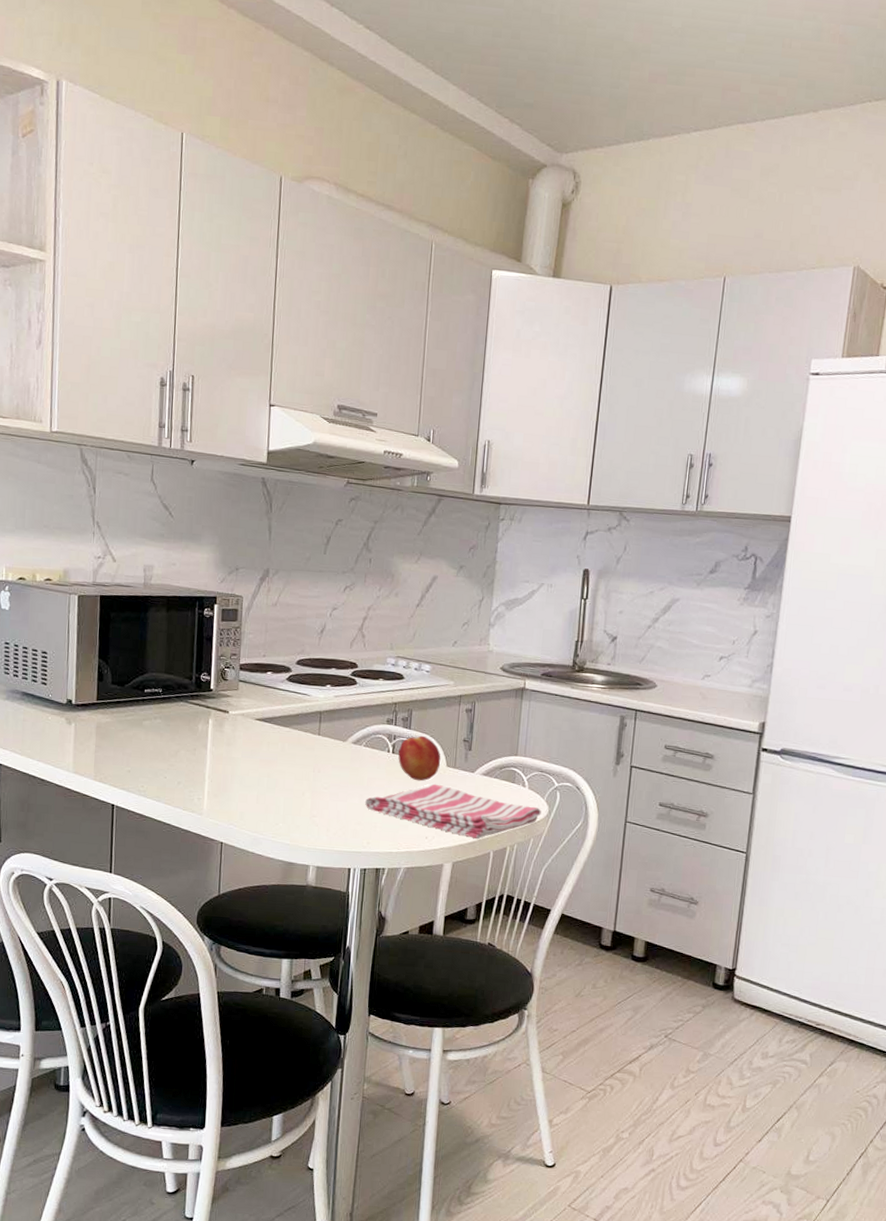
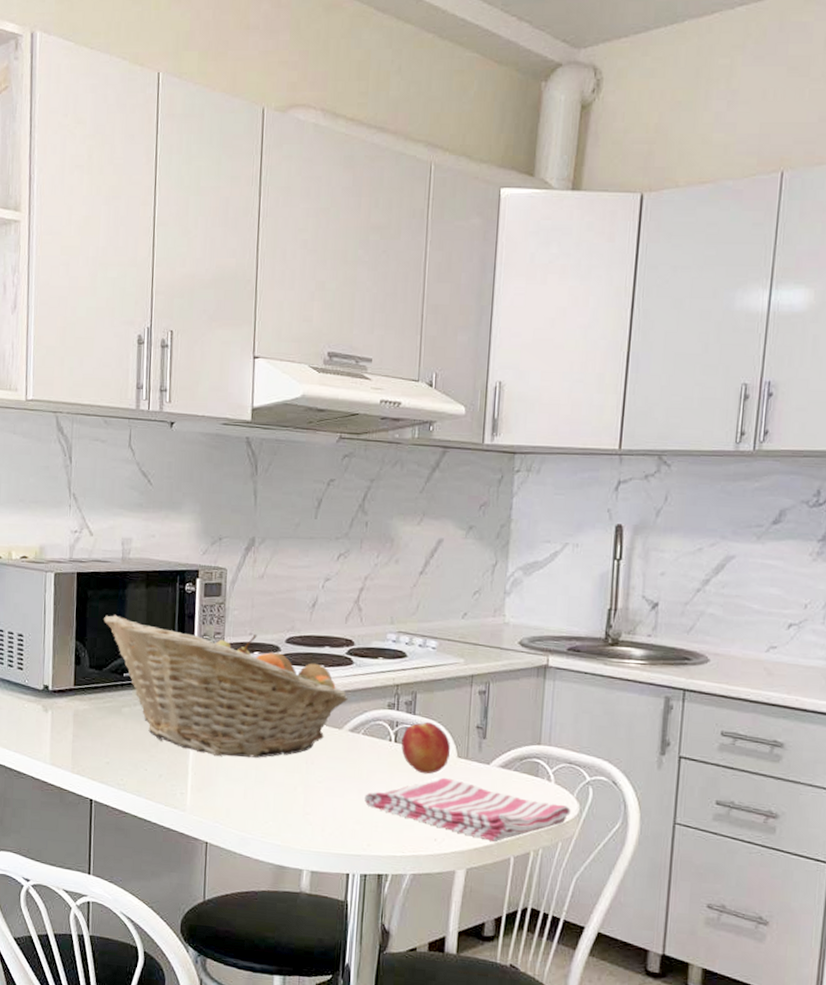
fruit basket: none [126,635,352,767] -> present [104,614,348,758]

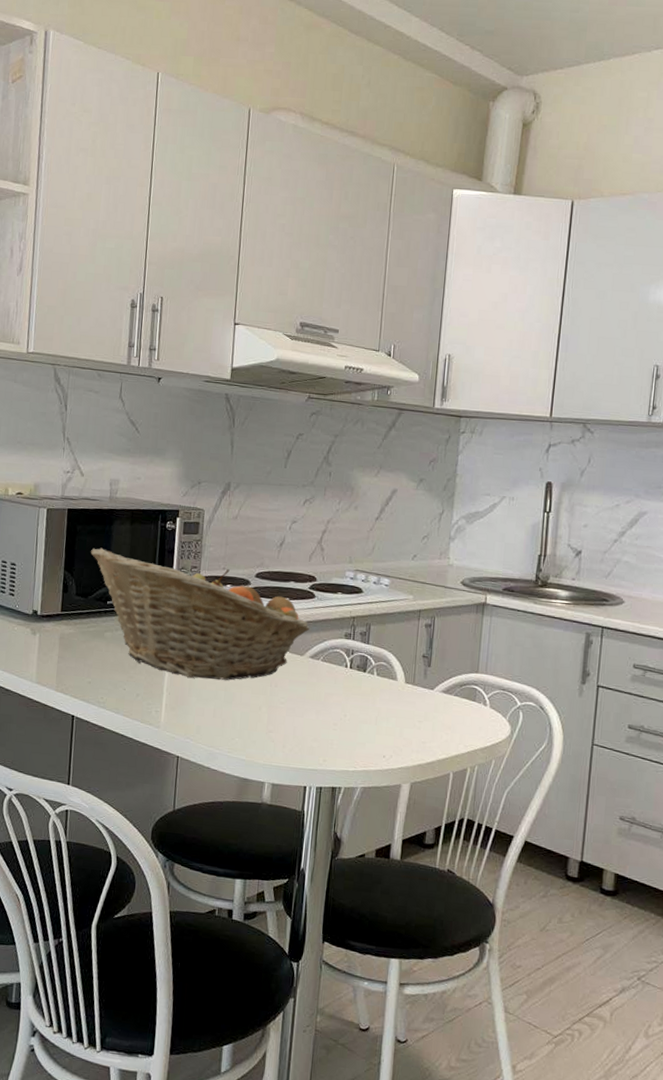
dish towel: present [364,777,571,843] -> none [322,700,504,760]
peach: present [401,721,451,775] -> none [356,650,400,698]

